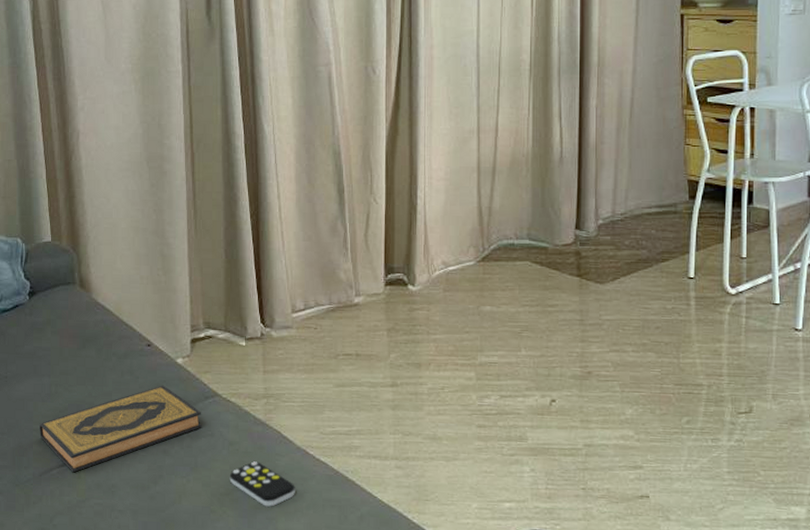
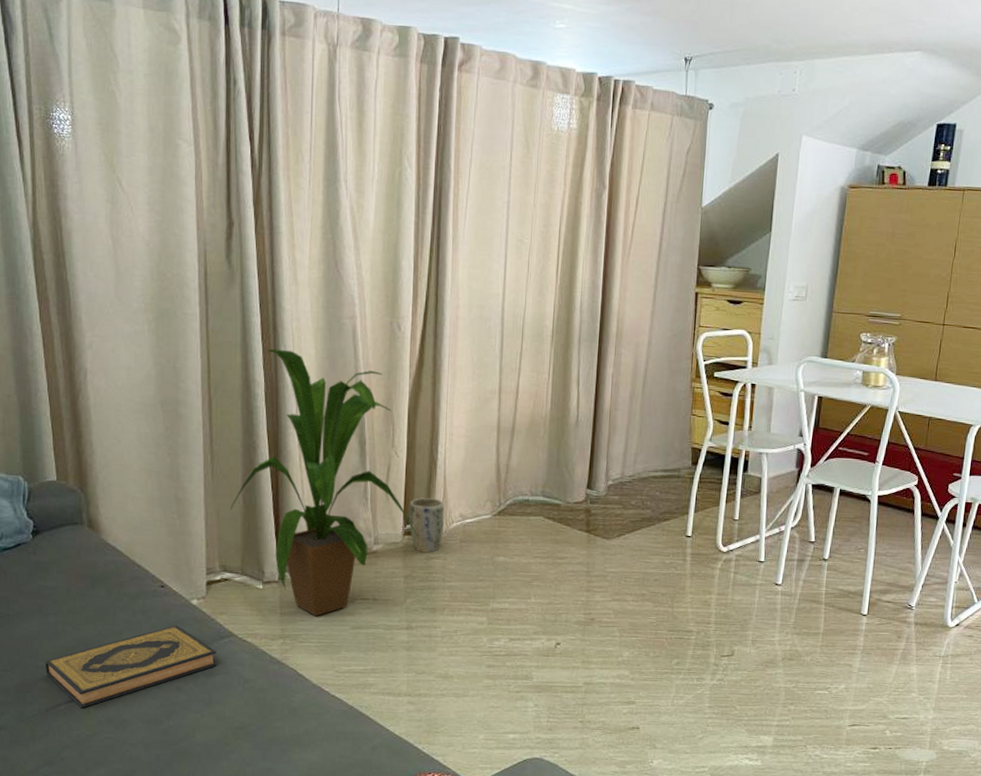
house plant: none [213,100,403,373] -> present [230,349,421,616]
remote control: present [229,461,295,507] -> none [244,697,310,739]
plant pot: none [391,245,426,305] -> present [409,497,444,554]

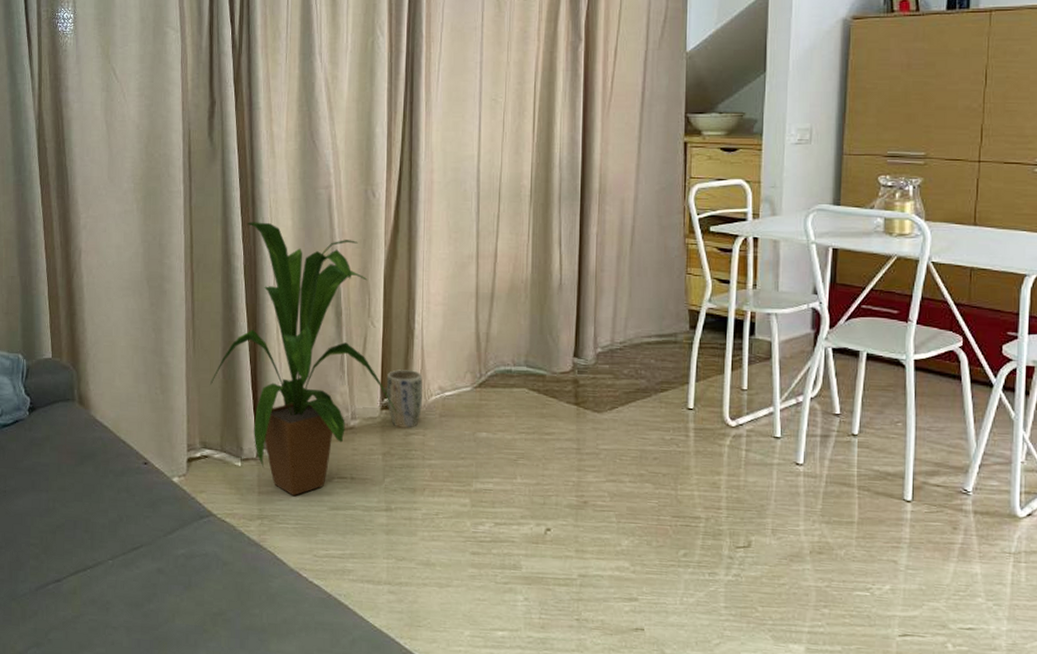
hardback book: present [45,625,217,708] -> none [36,503,197,588]

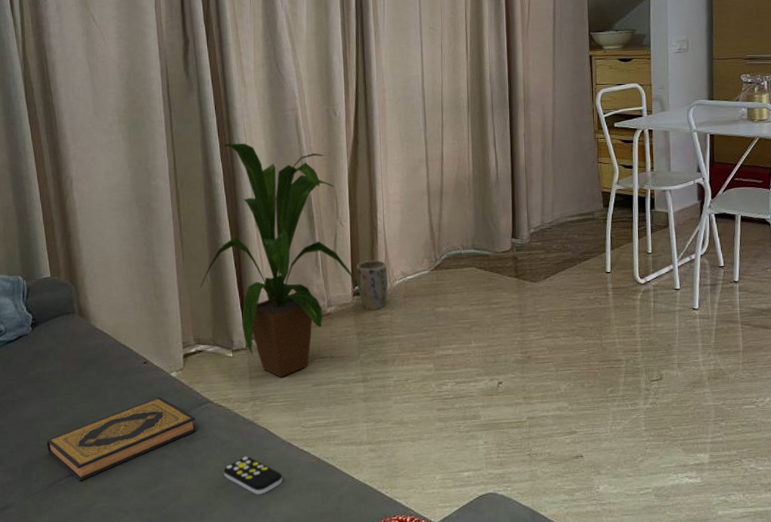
hardback book: none [36,503,197,588] -> present [47,397,197,481]
remote control: none [222,582,288,628] -> present [223,456,283,495]

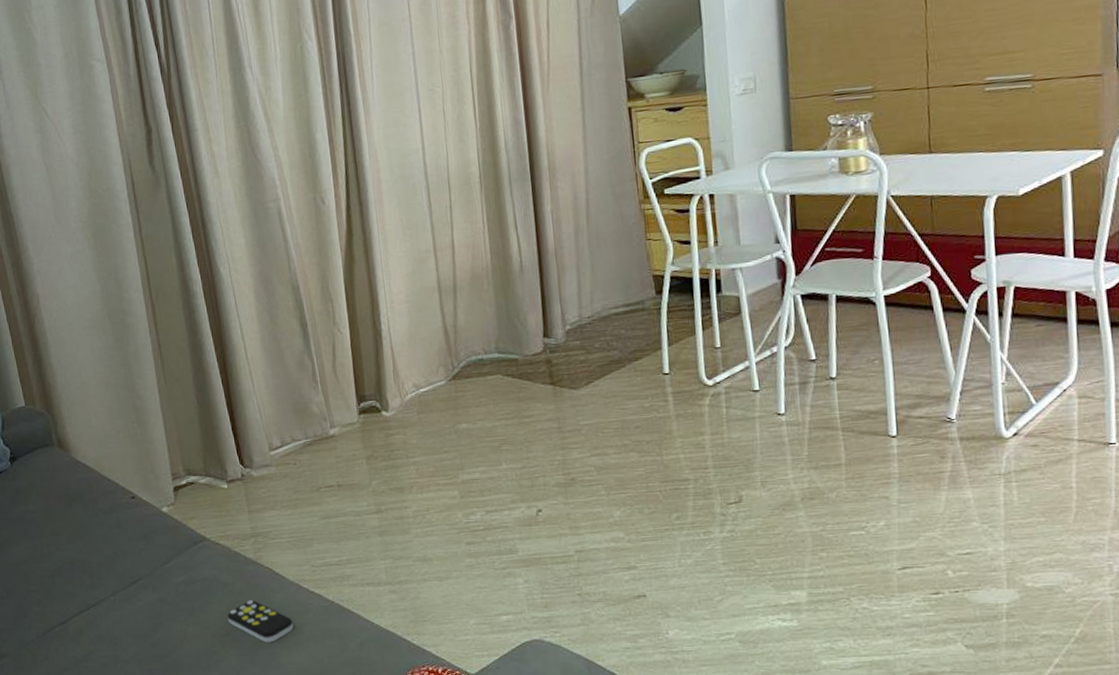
hardback book: present [47,397,197,481] -> none [36,535,195,629]
house plant: present [200,143,368,377] -> none [186,243,377,510]
plant pot: present [357,260,388,311] -> none [360,371,399,431]

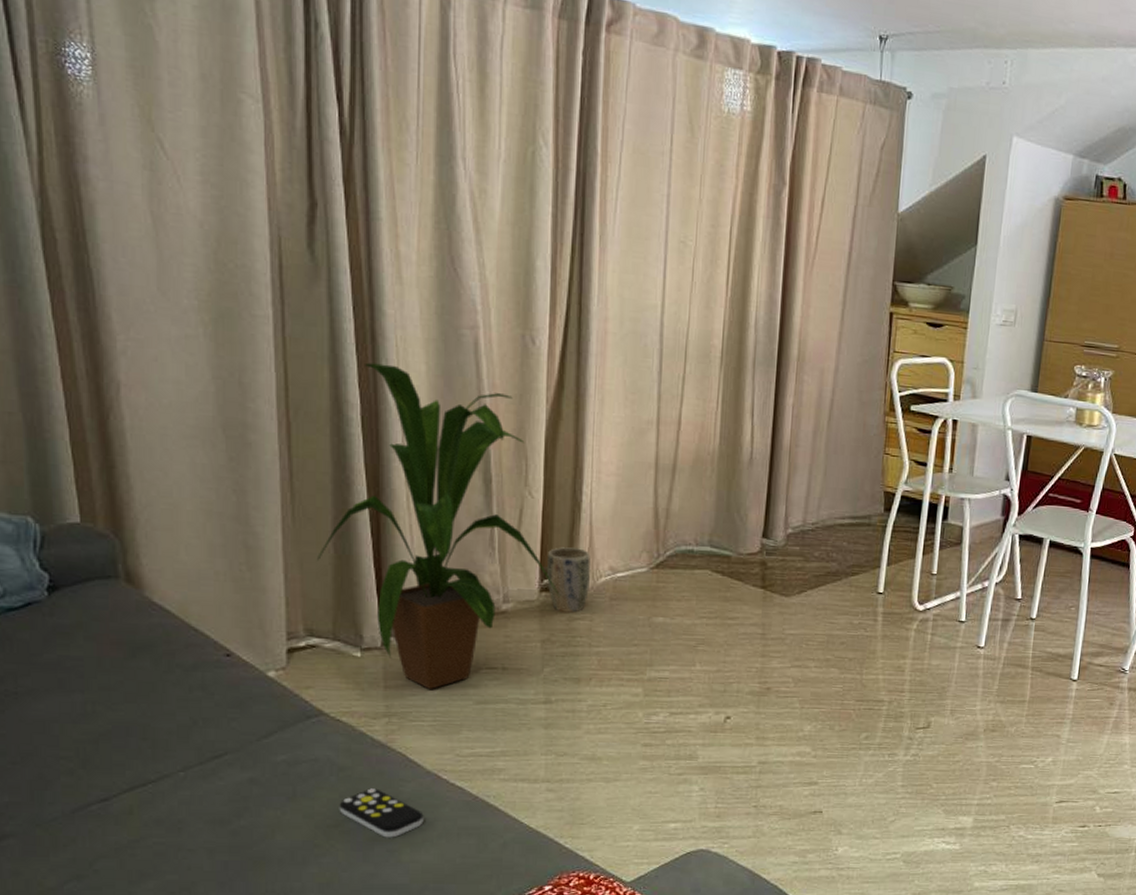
house plant: none [186,243,377,510] -> present [317,362,561,689]
plant pot: none [360,371,399,431] -> present [547,547,591,614]

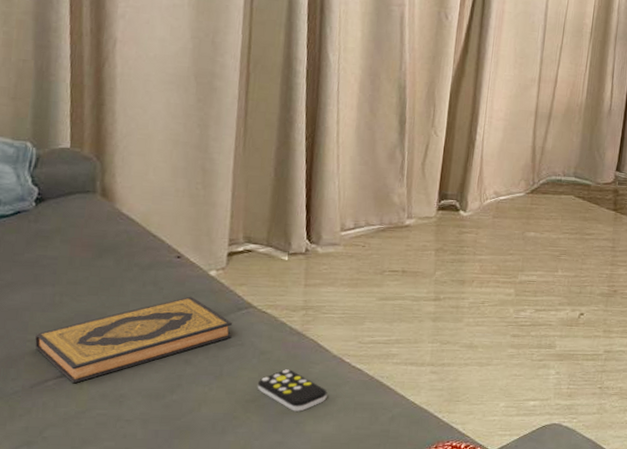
hardback book: none [70,702,302,808] -> present [35,296,232,384]
house plant: present [317,362,561,689] -> none [260,29,454,287]
plant pot: present [547,547,591,614] -> none [444,175,480,228]

